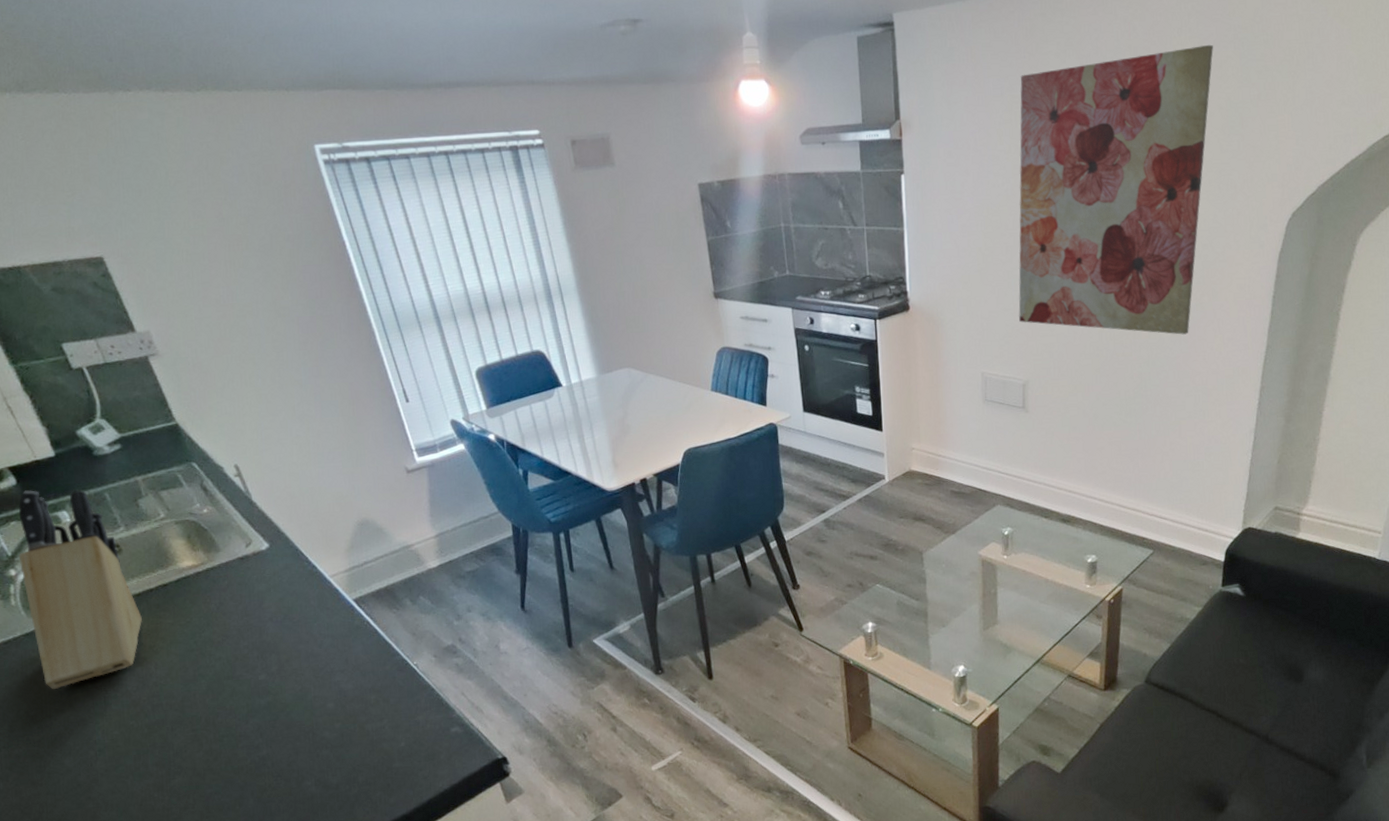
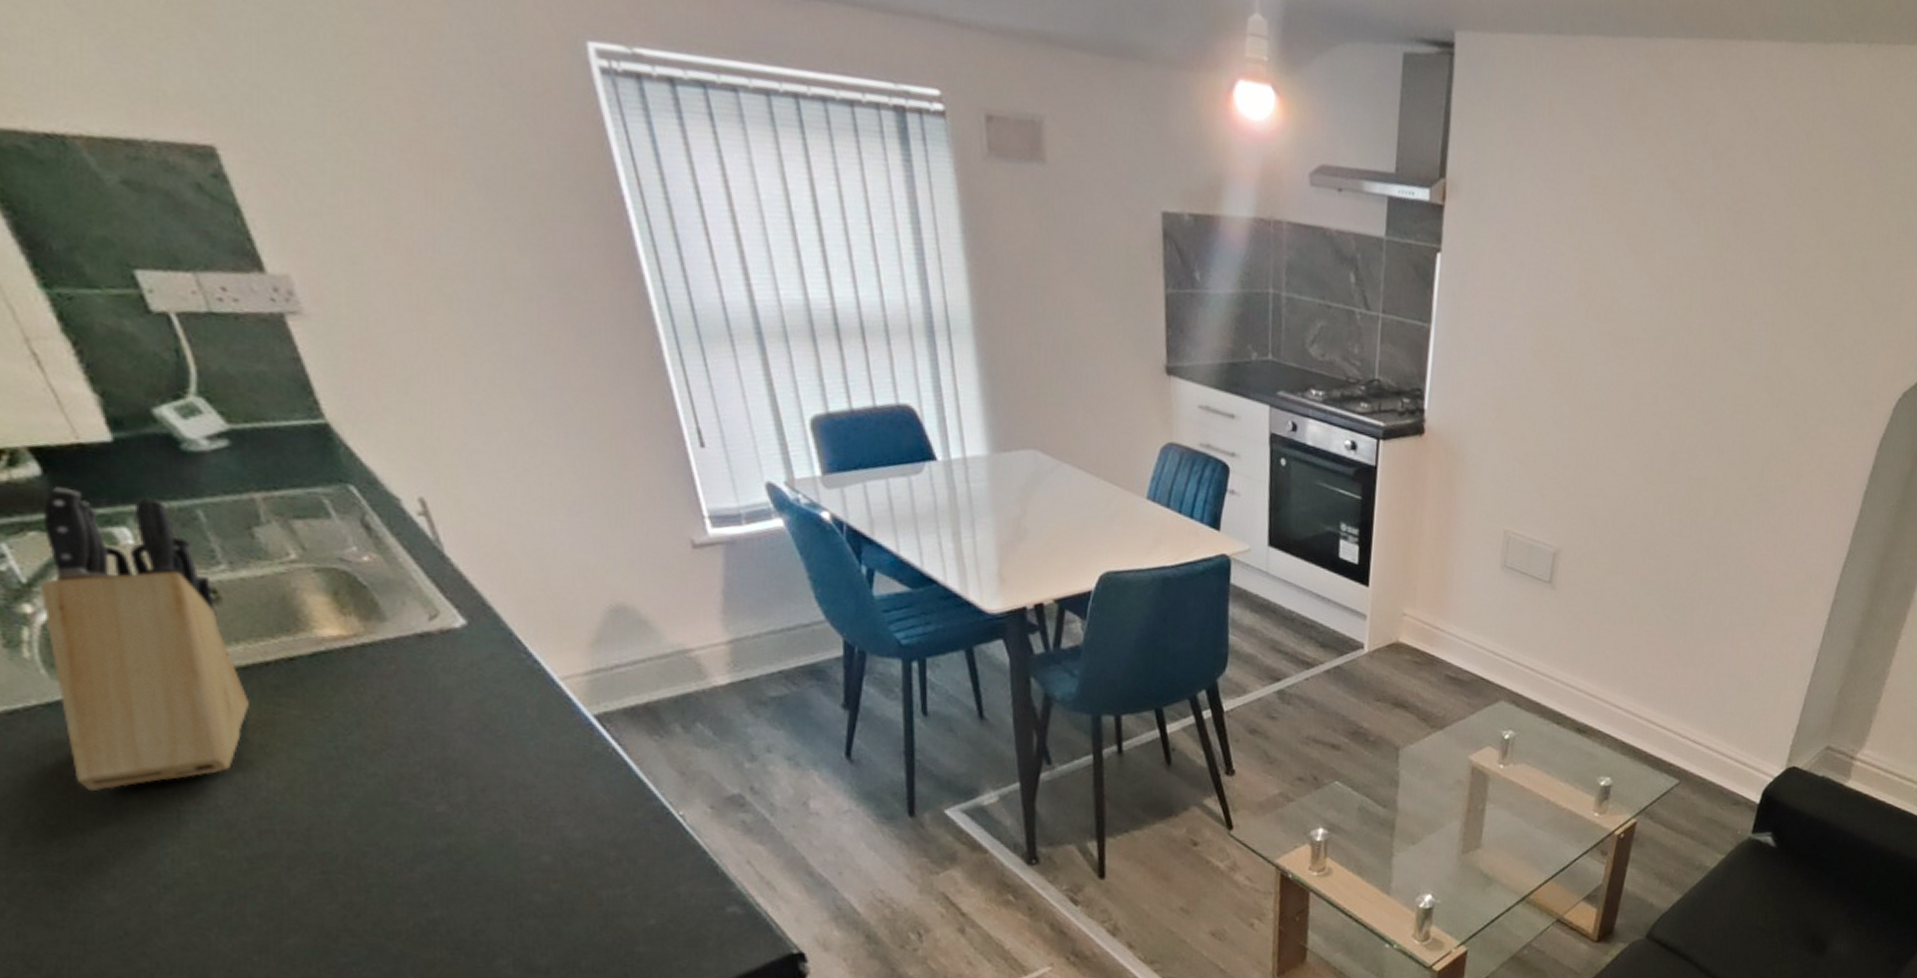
wall art: present [1018,44,1213,335] -> none [1560,150,1846,522]

